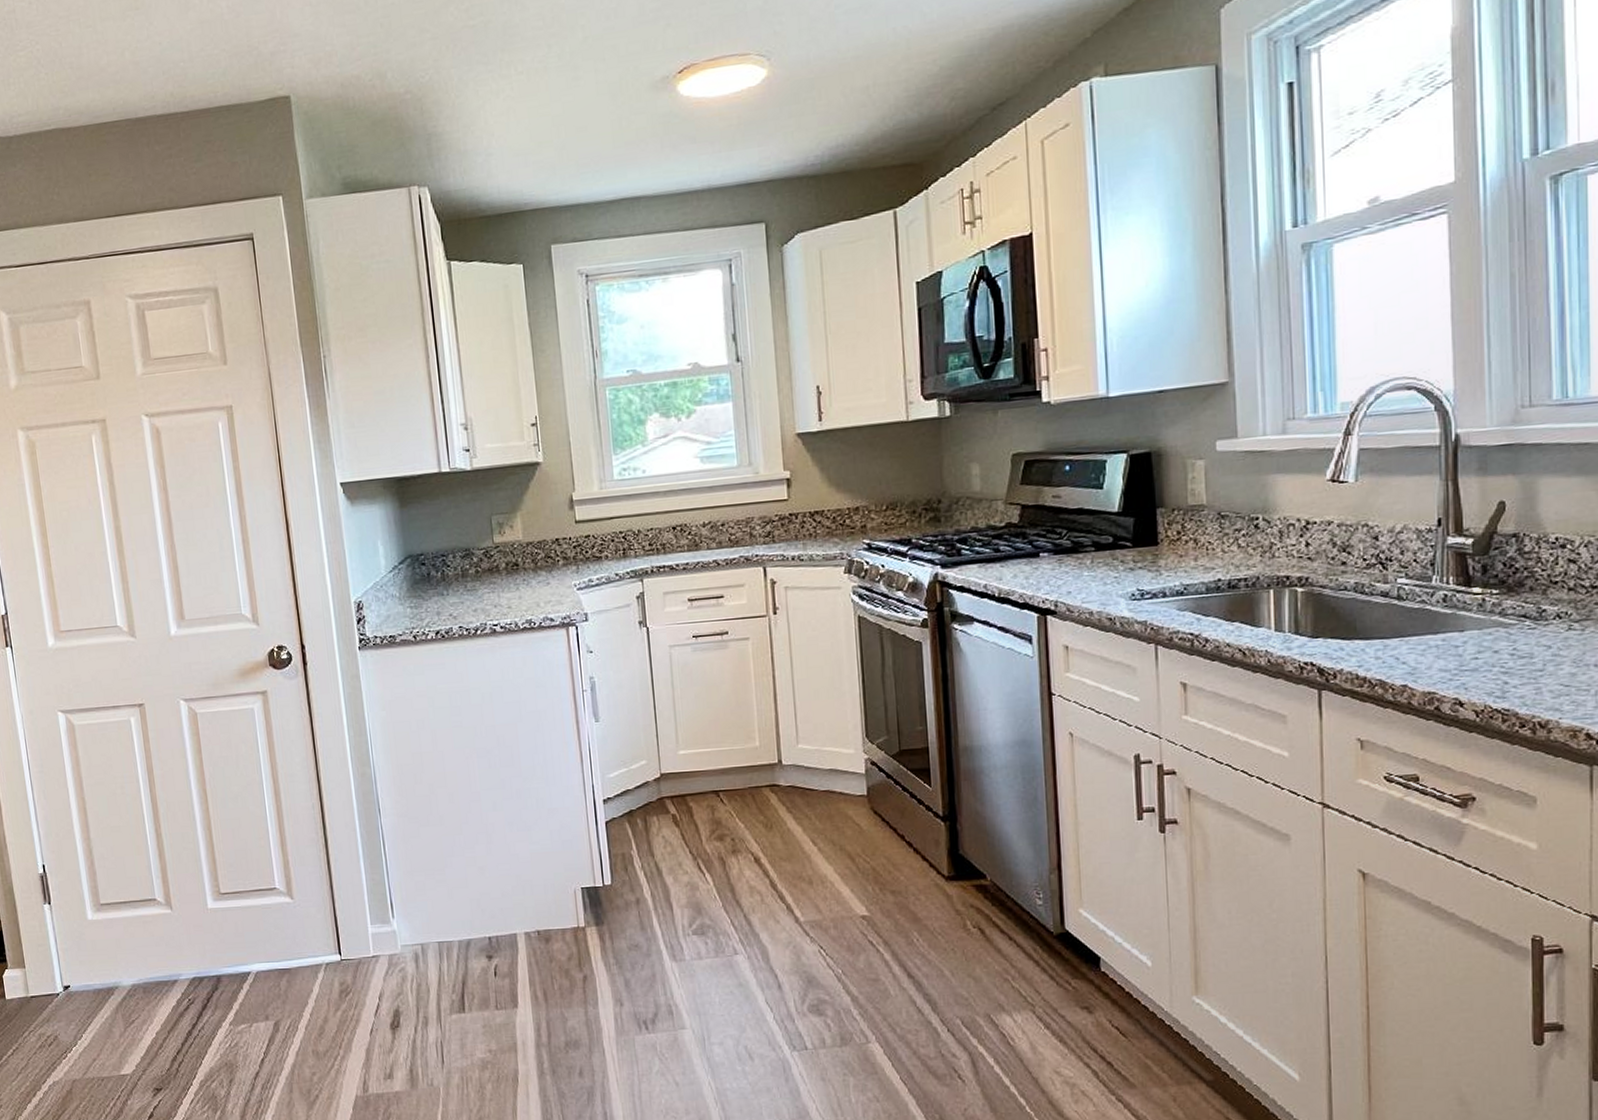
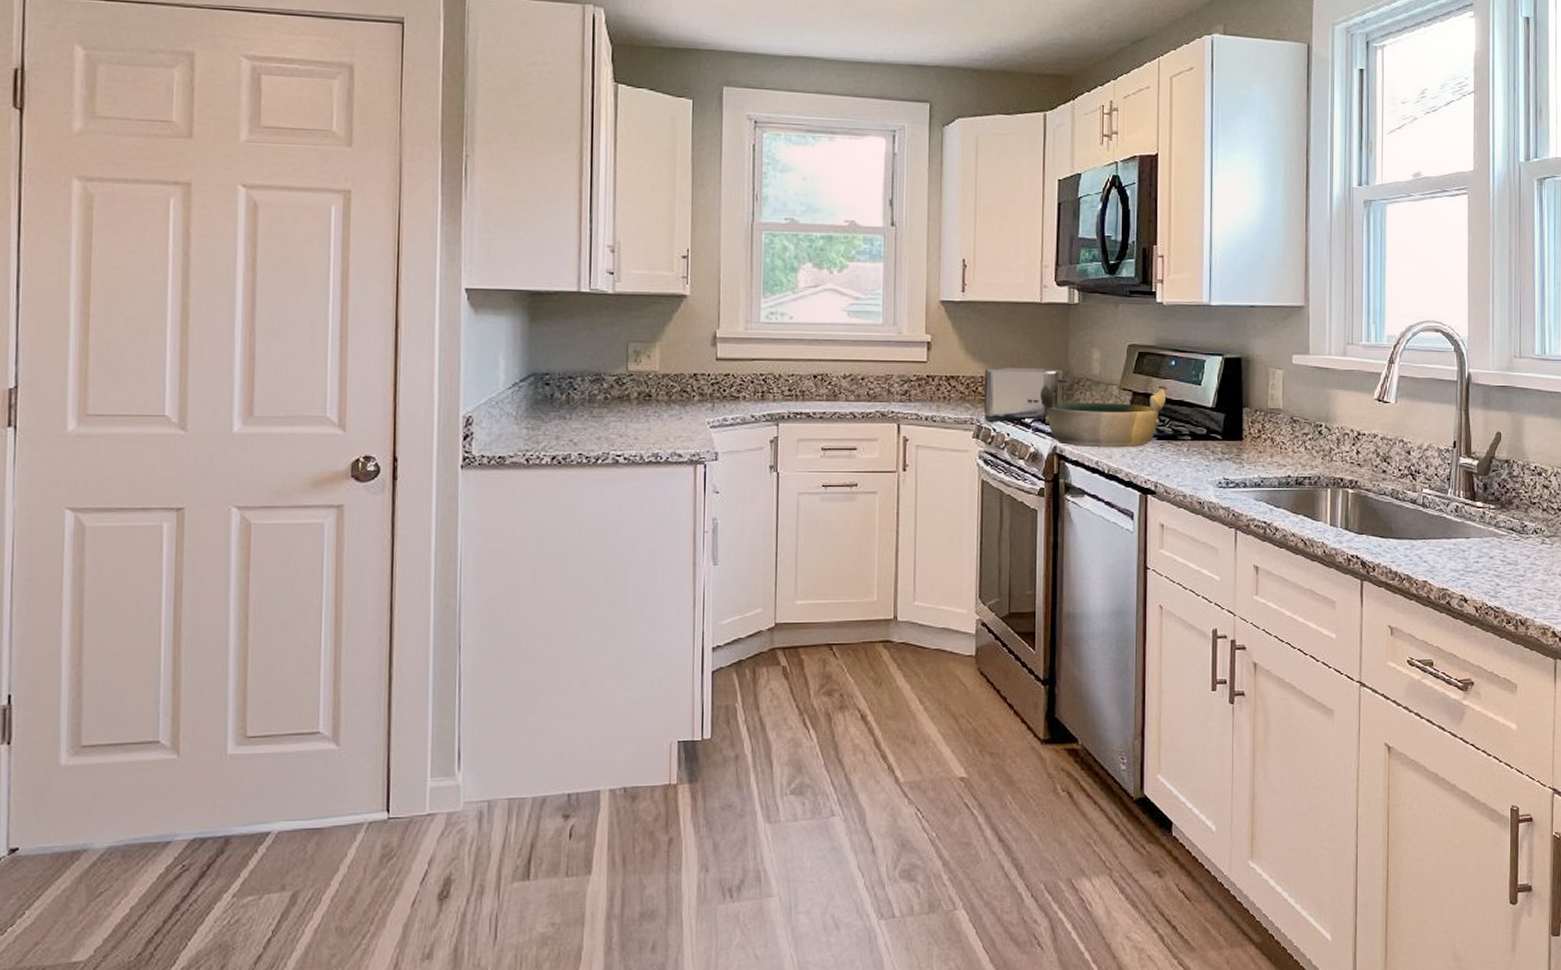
toaster: none [850,489,945,555] -> present [983,367,1068,424]
cooking pot: none [915,498,1061,571] -> present [1040,385,1165,448]

